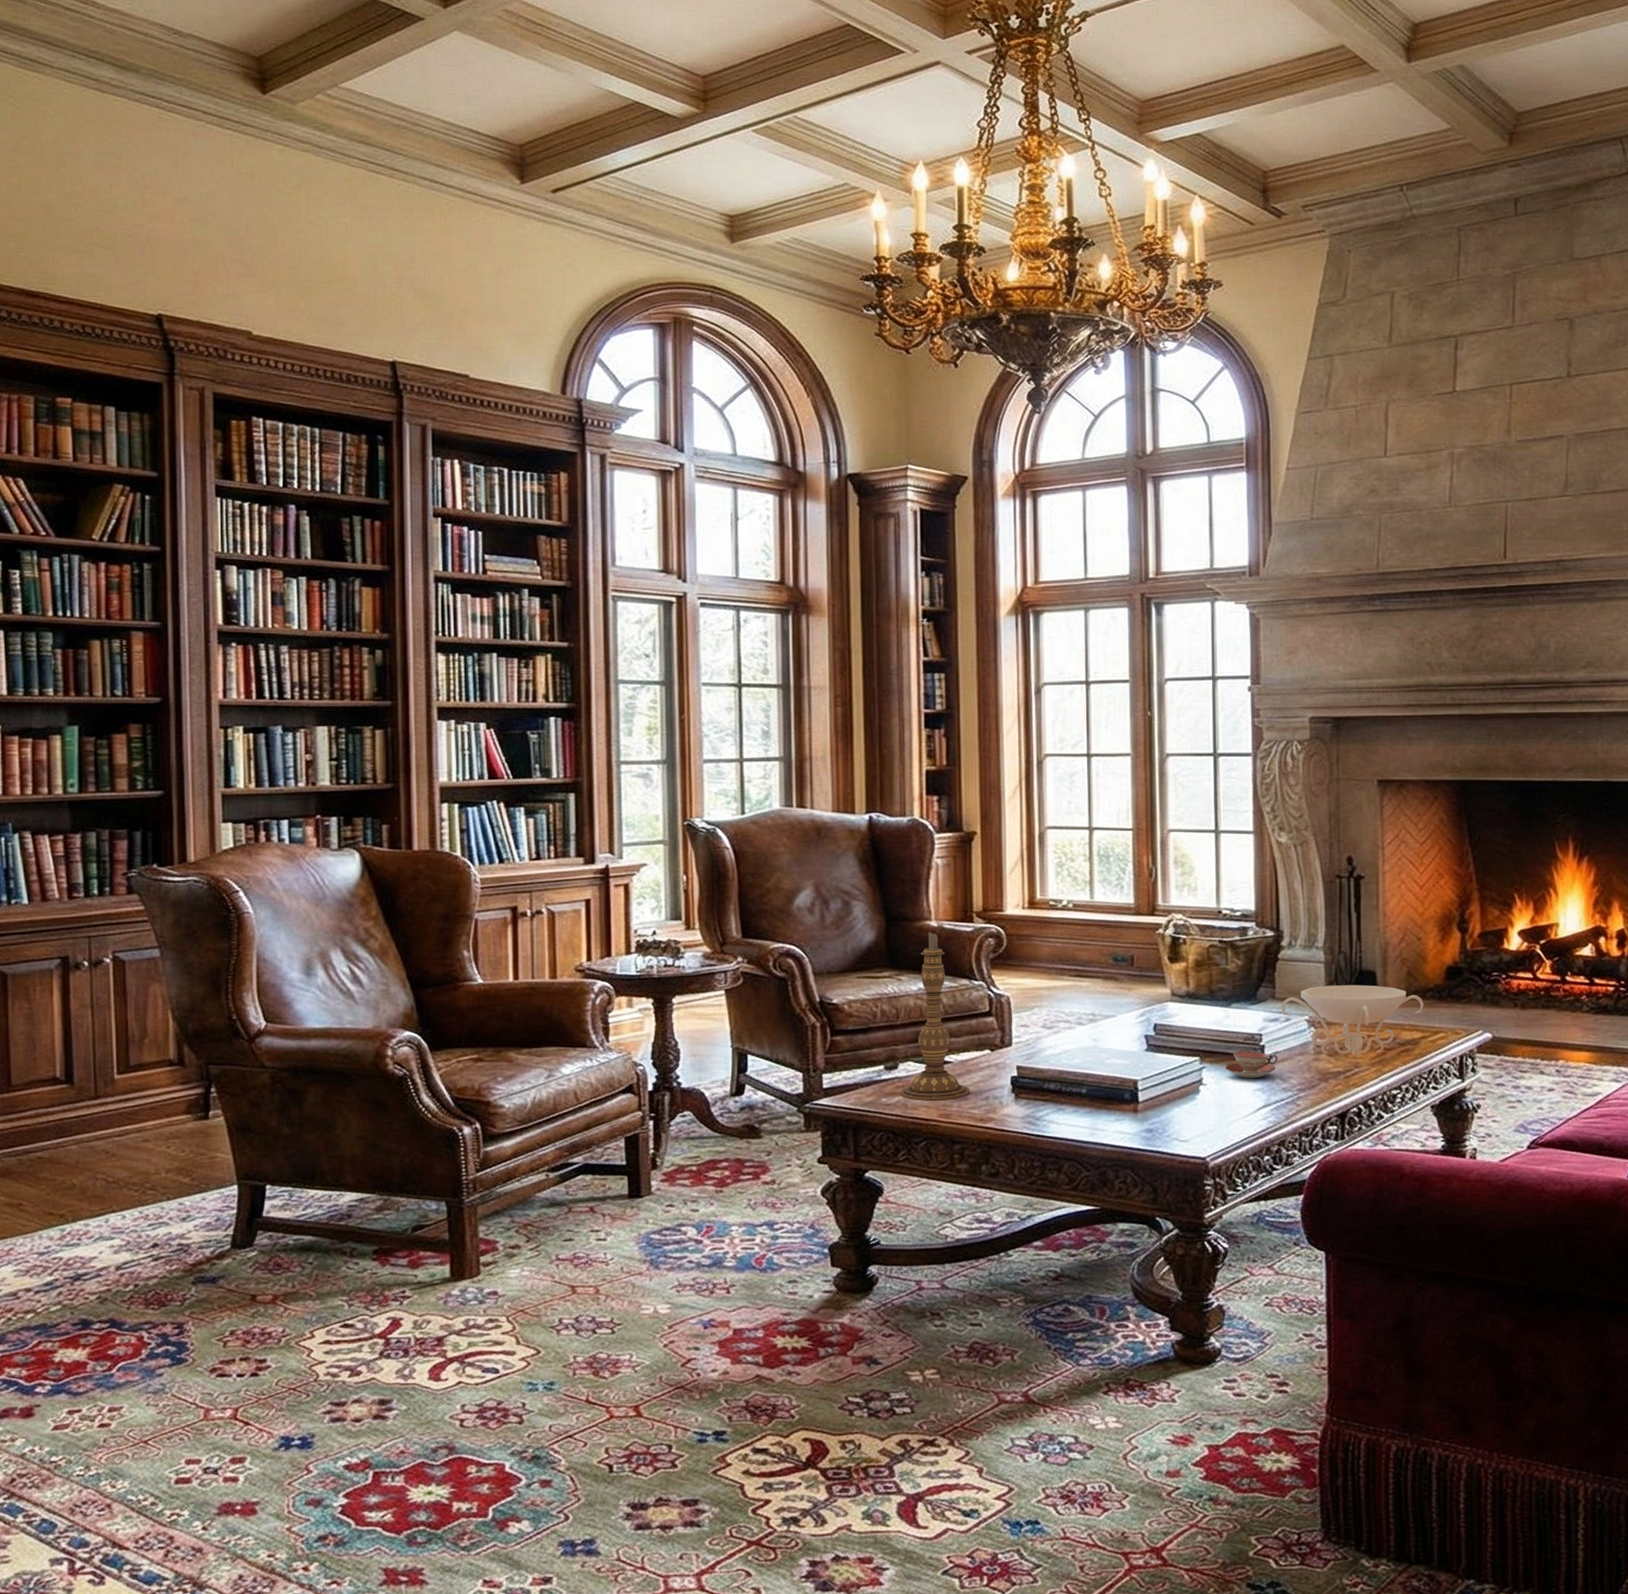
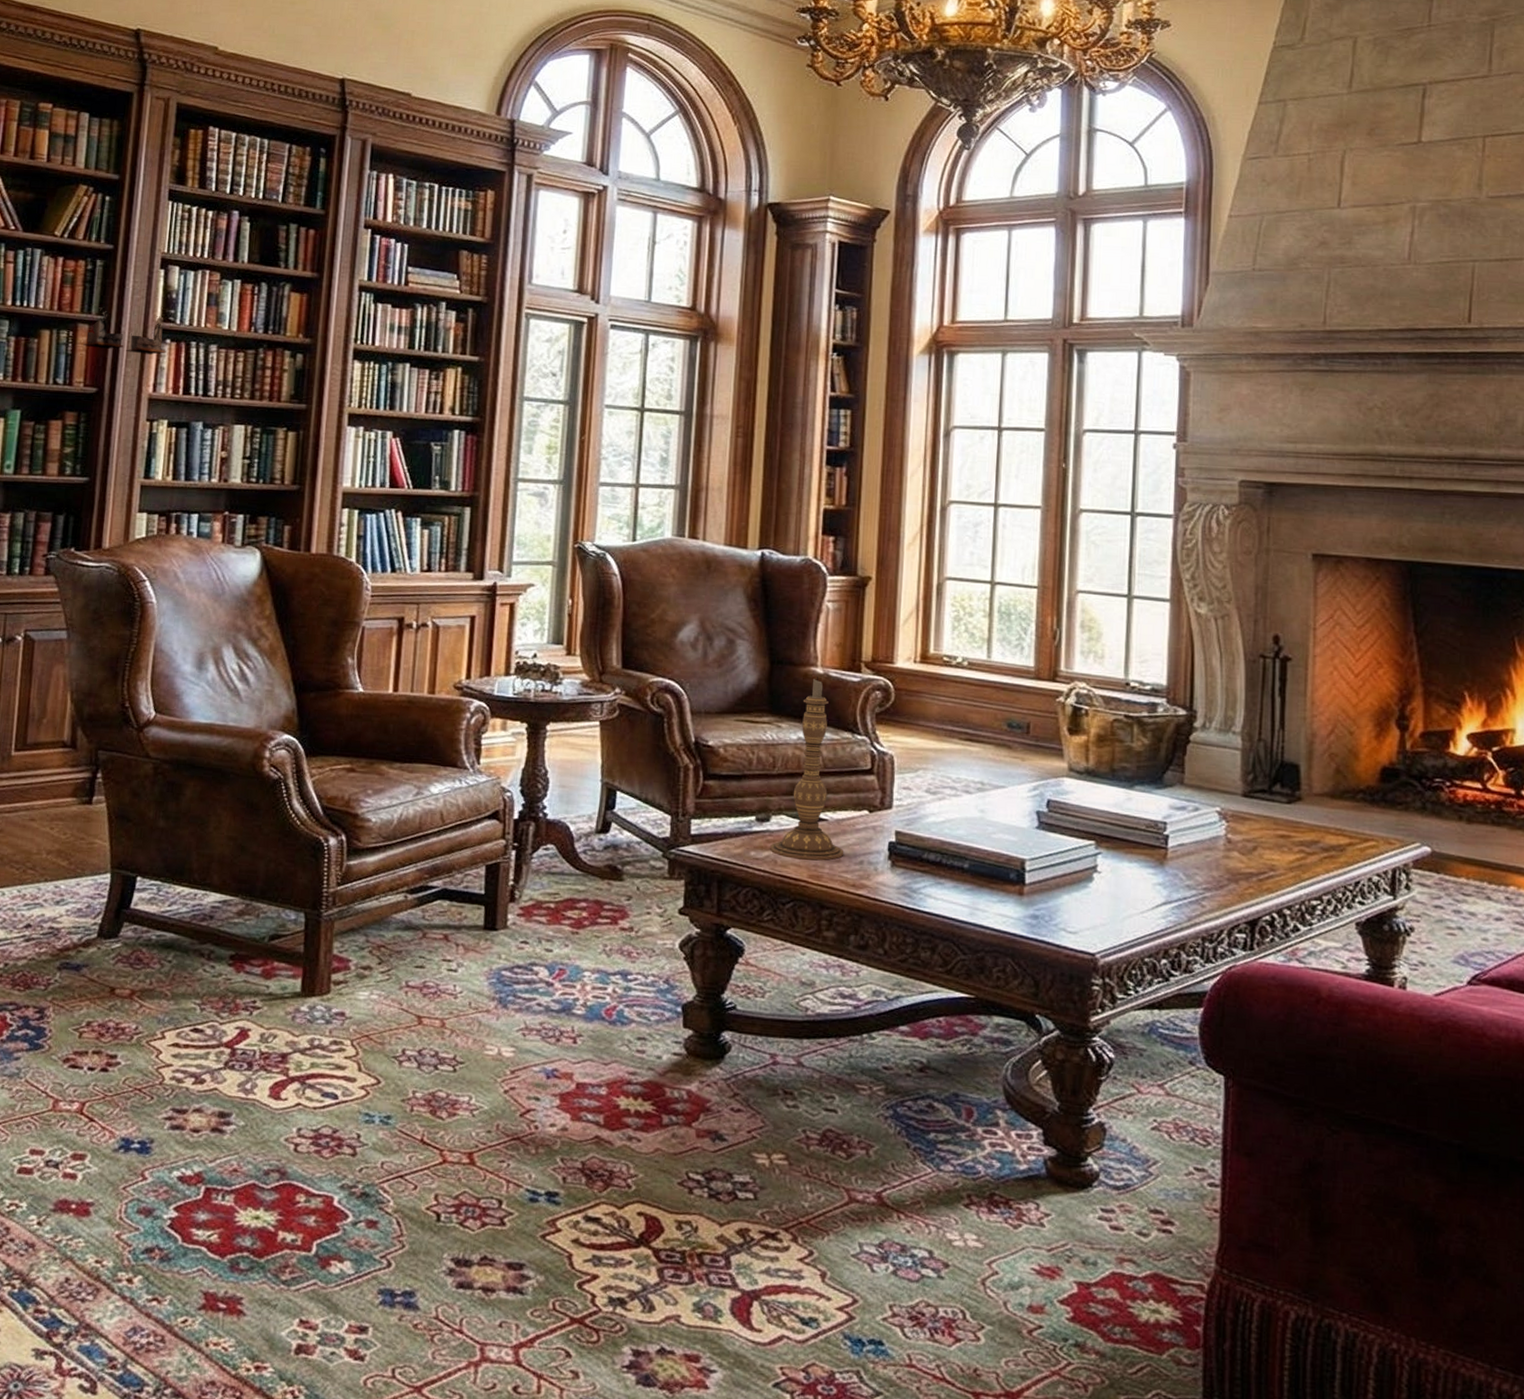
bookend: none [138,612,233,659] -> present [82,306,166,355]
teacup: present [1225,1051,1279,1079] -> none [1123,839,1184,871]
decorative bowl: present [1281,985,1424,1059] -> none [1190,775,1353,861]

